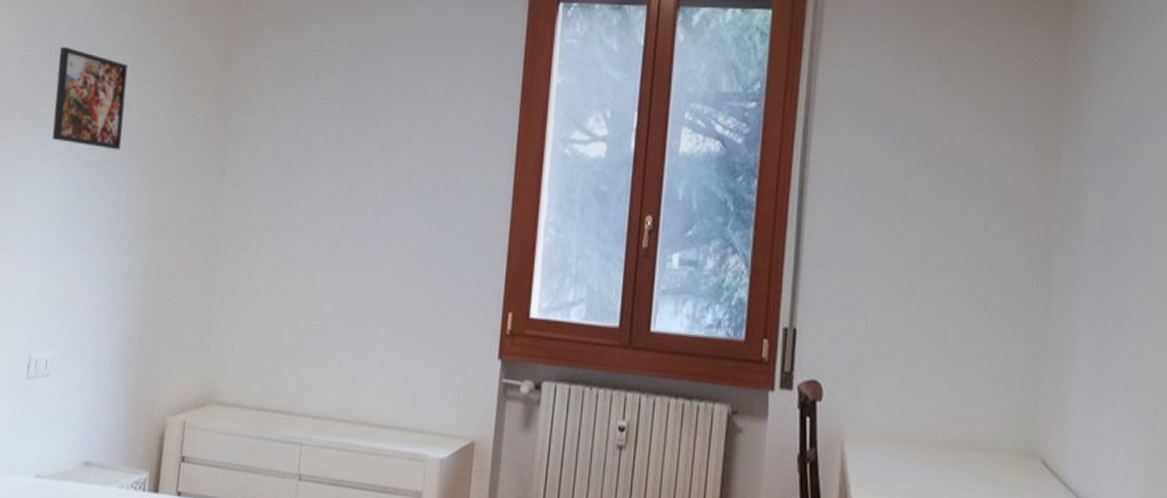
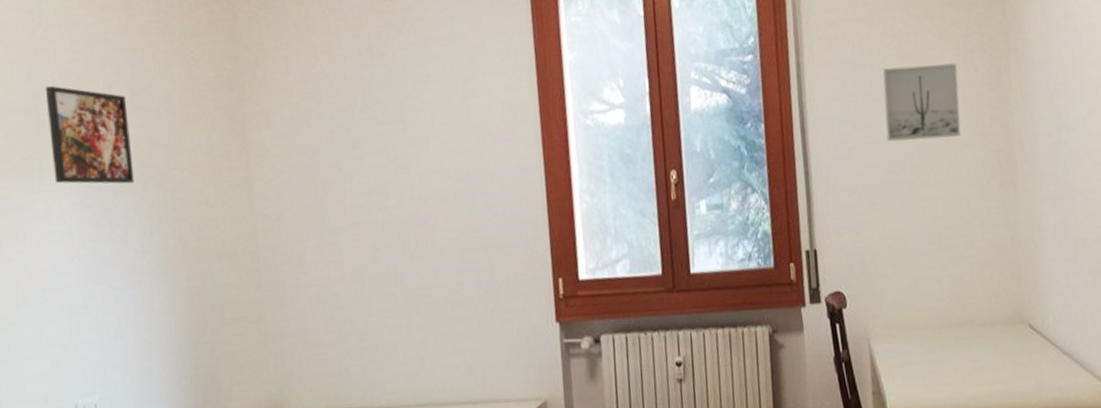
wall art: none [898,137,994,227] -> present [882,63,961,142]

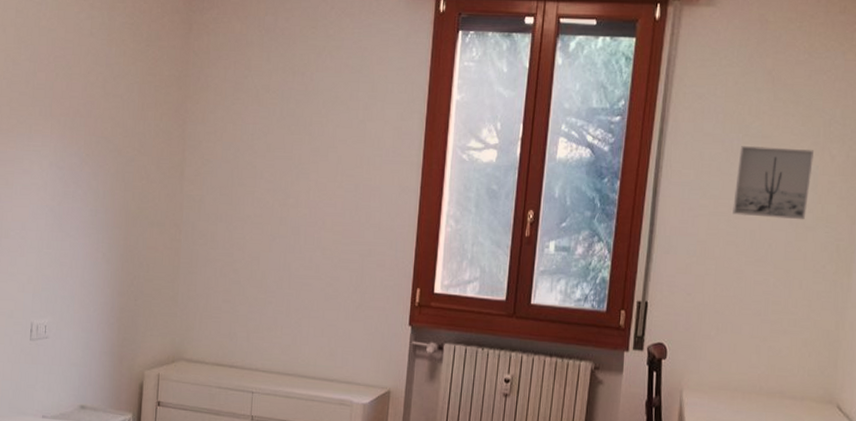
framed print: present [44,85,135,184] -> none [39,66,100,154]

